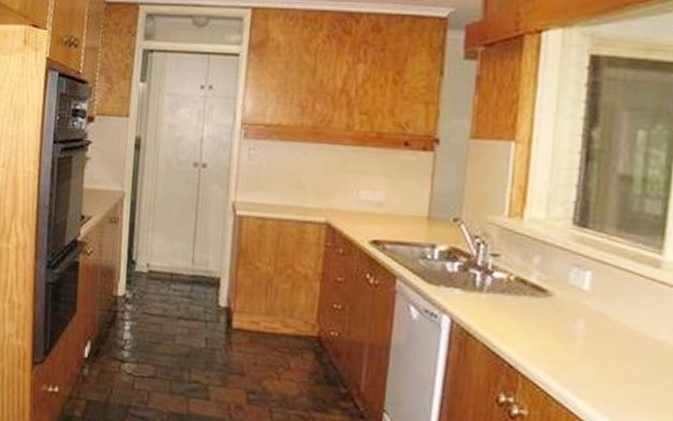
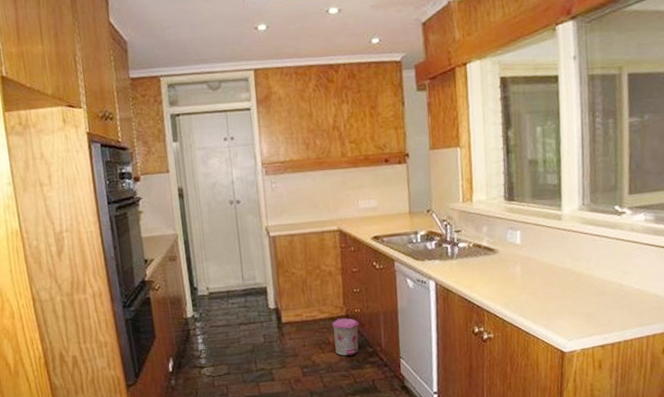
trash can: none [294,339,333,393] -> present [332,318,360,357]

